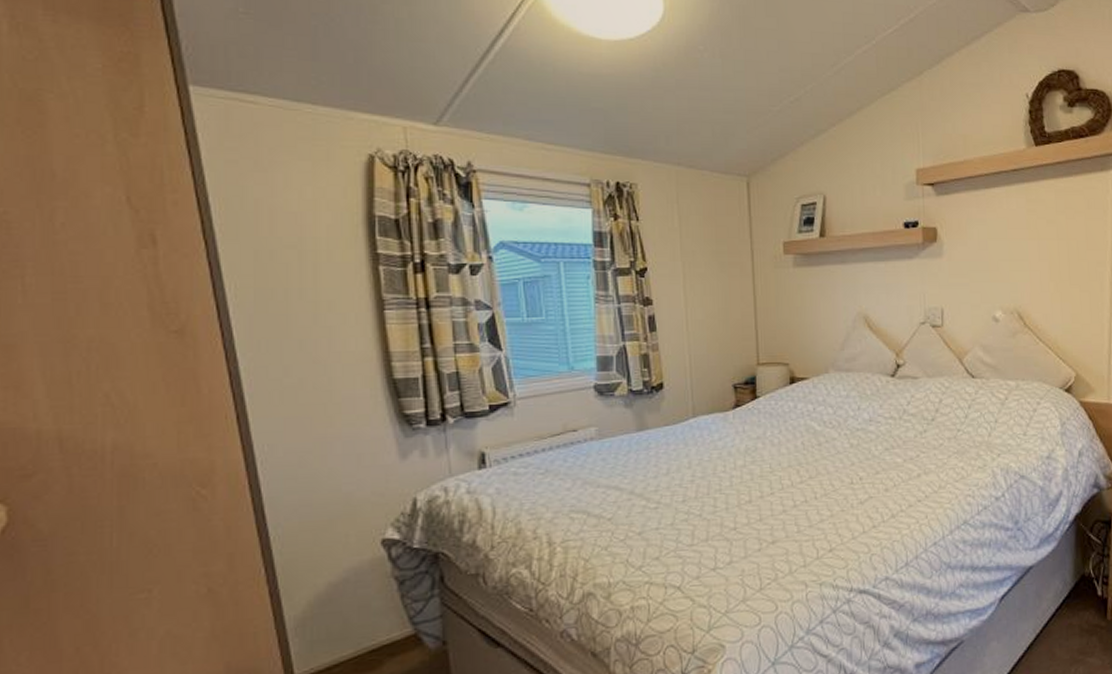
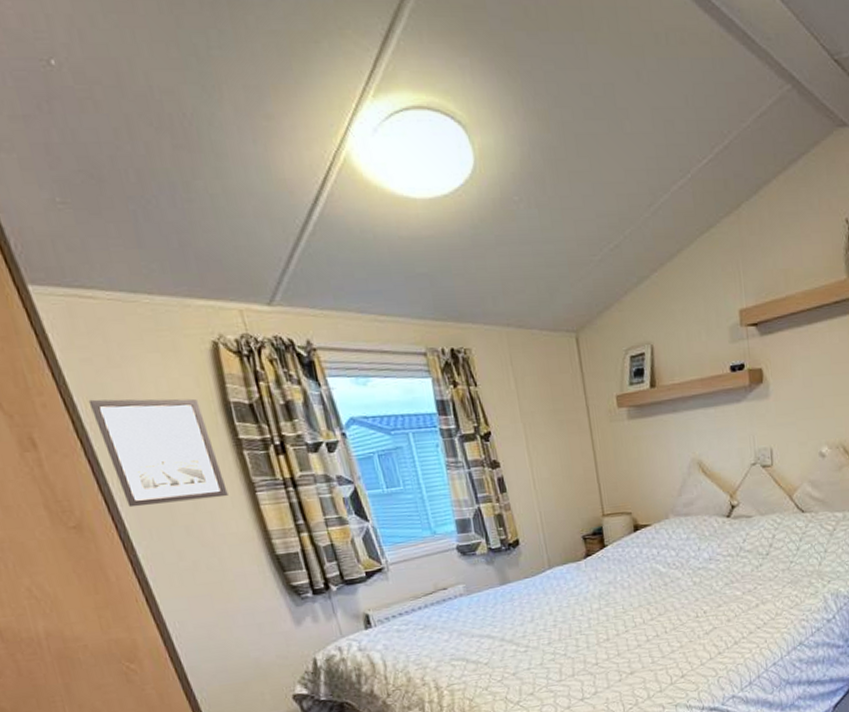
wall art: none [224,201,353,316] -> present [88,398,228,508]

